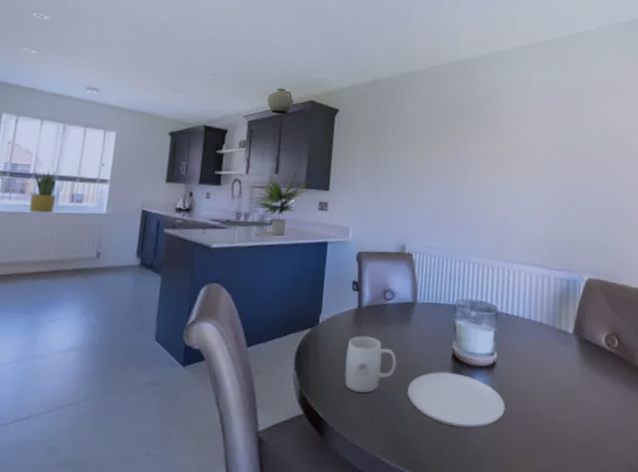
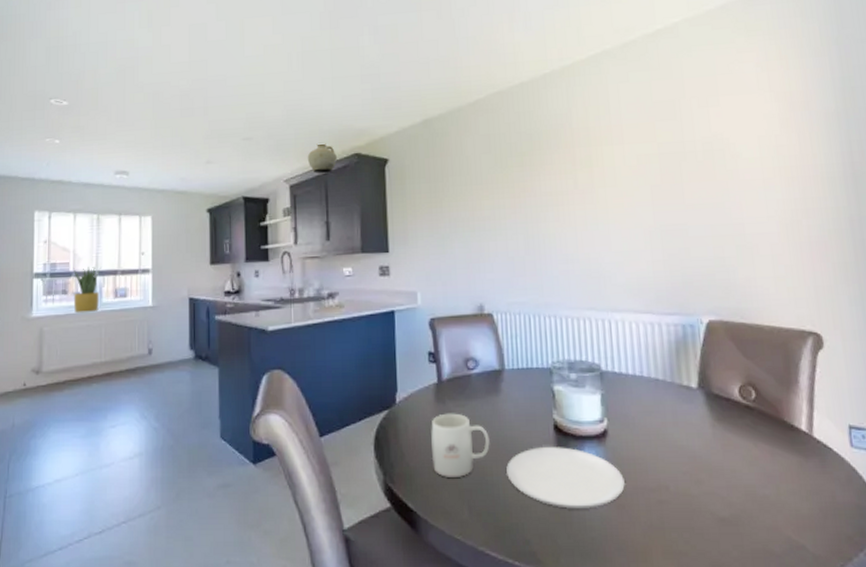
plant: present [248,173,310,236] -> none [301,237,367,310]

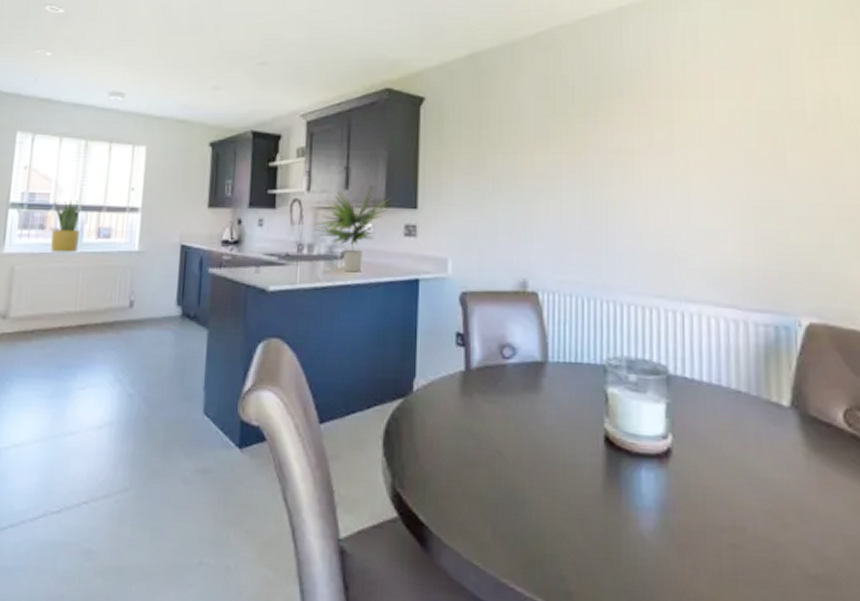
plant: none [301,237,367,310] -> present [312,186,391,272]
ceramic jug: present [307,142,338,173] -> none [329,73,365,109]
mug: present [430,413,490,477] -> none [451,409,524,490]
plate: present [506,447,625,509] -> none [542,462,690,546]

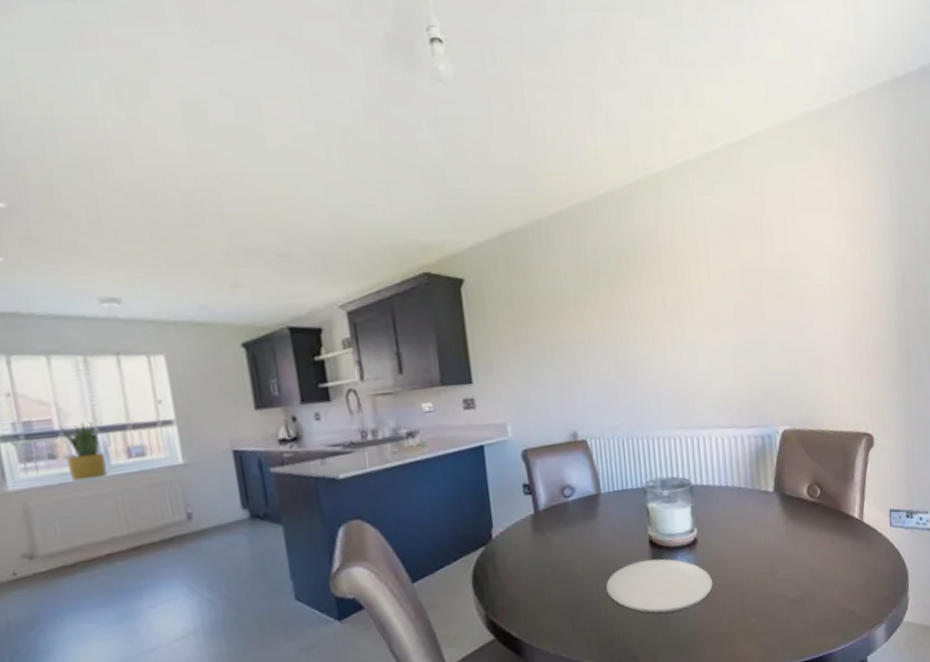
plant: present [312,186,391,272] -> none [372,368,447,450]
plate: none [542,462,690,546] -> present [606,559,713,614]

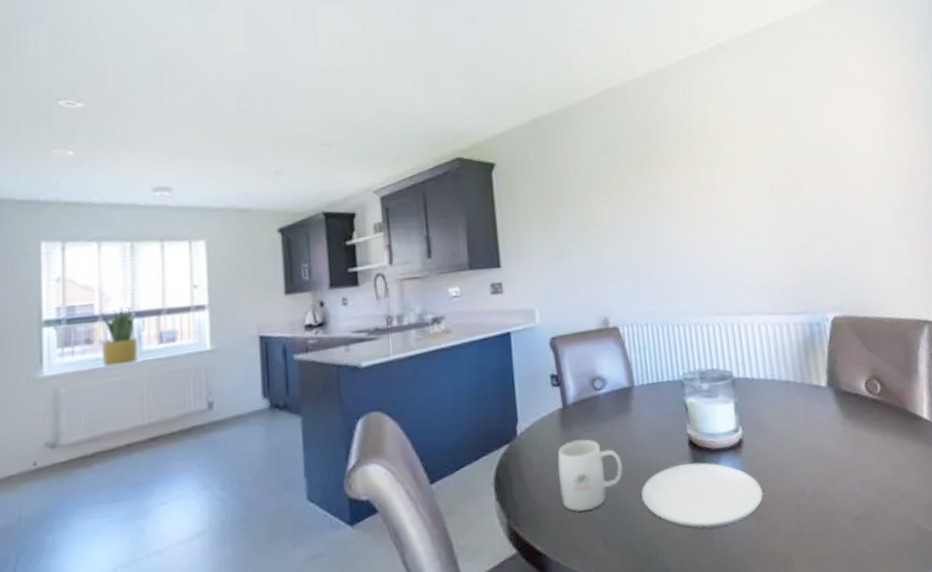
mug: none [530,541,590,603] -> present [557,439,623,512]

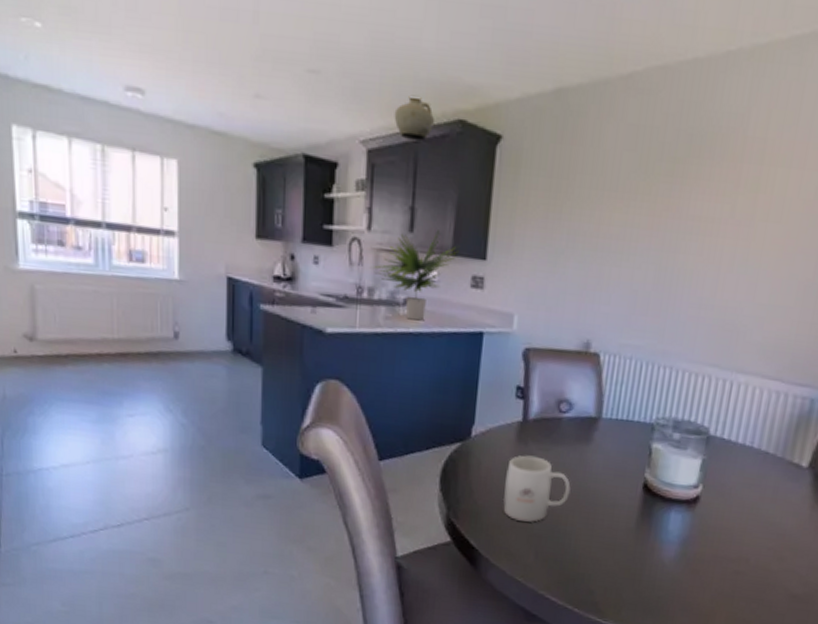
planter: present [99,307,139,367] -> none [70,213,110,276]
plant: none [398,252,475,337] -> present [372,231,459,321]
ceramic jug: none [400,146,437,182] -> present [394,95,435,141]
plate: present [641,462,763,529] -> none [582,503,706,570]

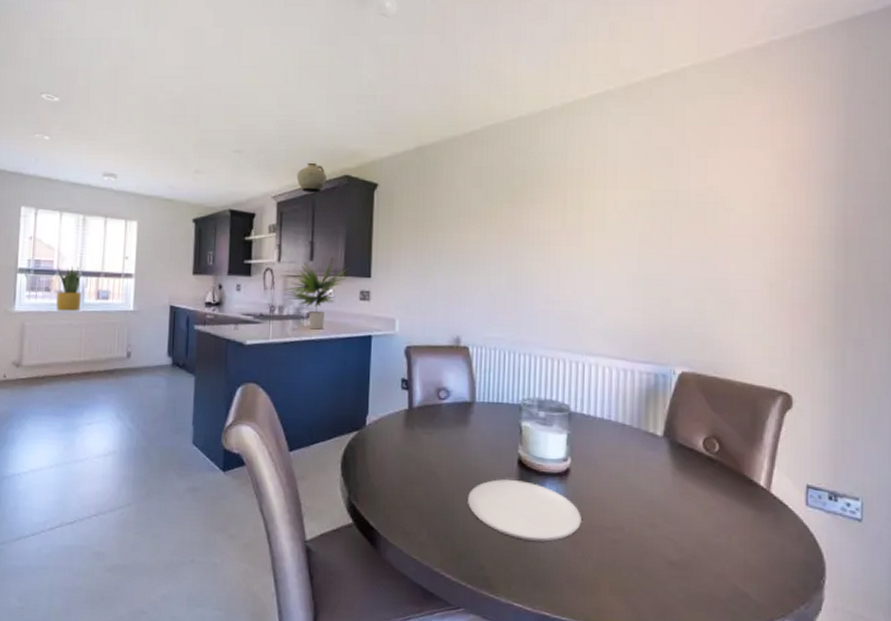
planter: none [70,213,110,276] -> present [56,266,85,312]
mug: present [502,455,571,523] -> none [396,439,454,501]
plate: none [582,503,706,570] -> present [468,479,581,542]

